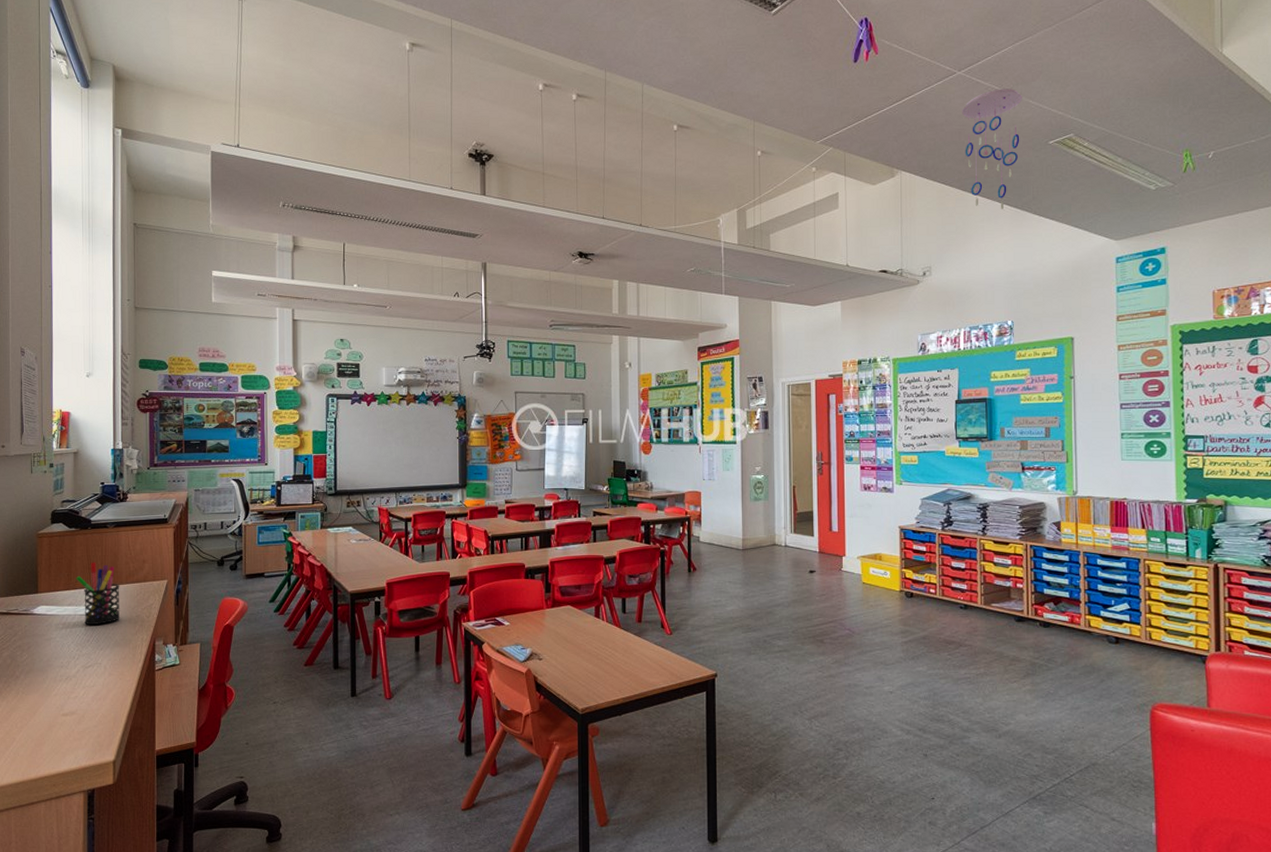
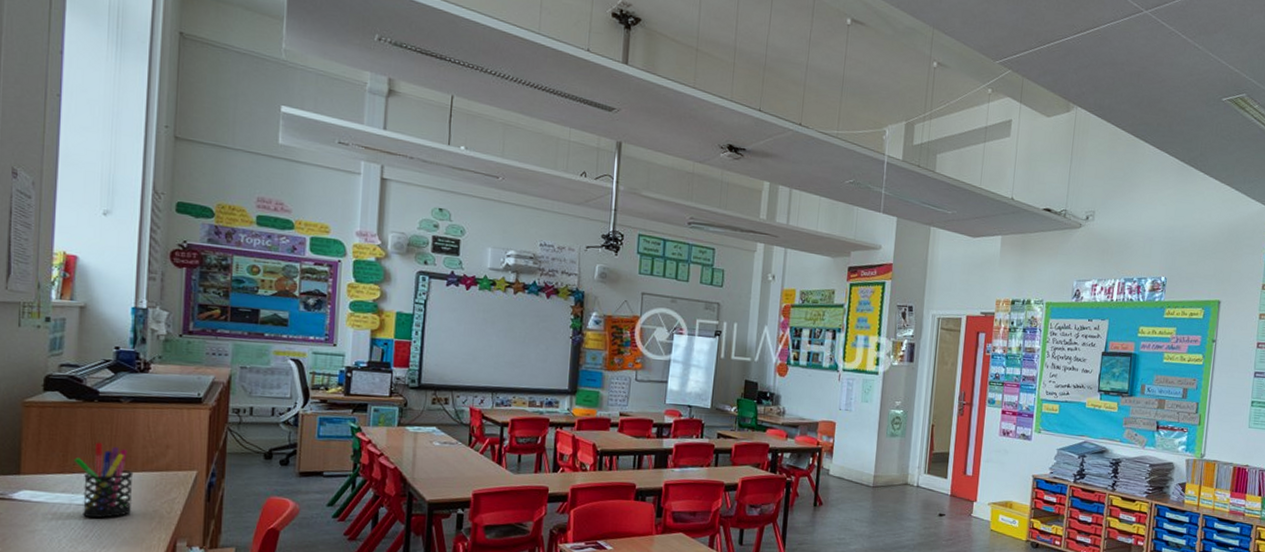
ceiling mobile: present [962,88,1022,209] -> none [1141,35,1203,161]

